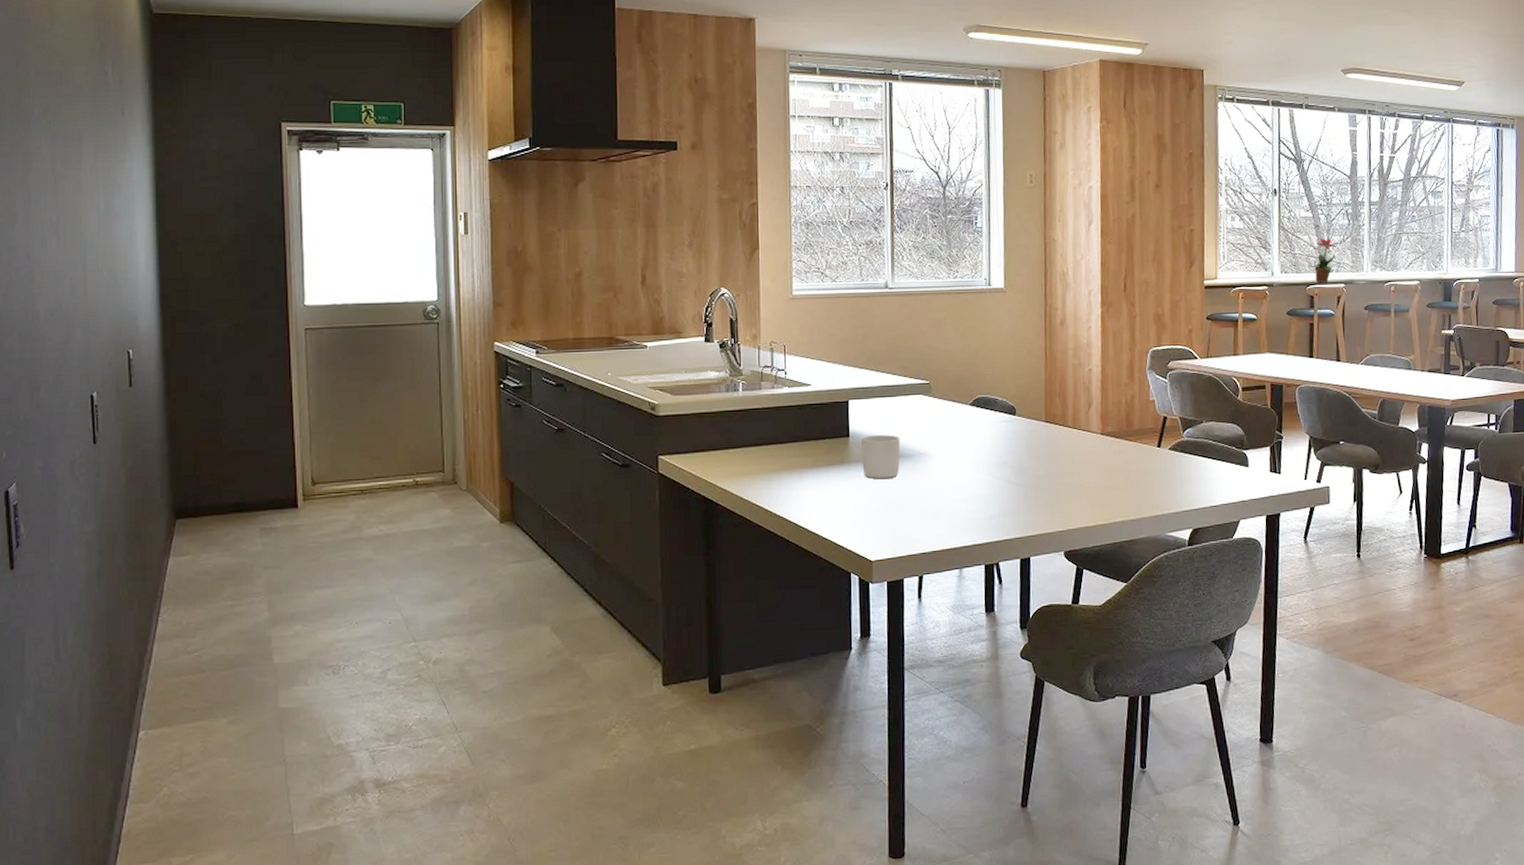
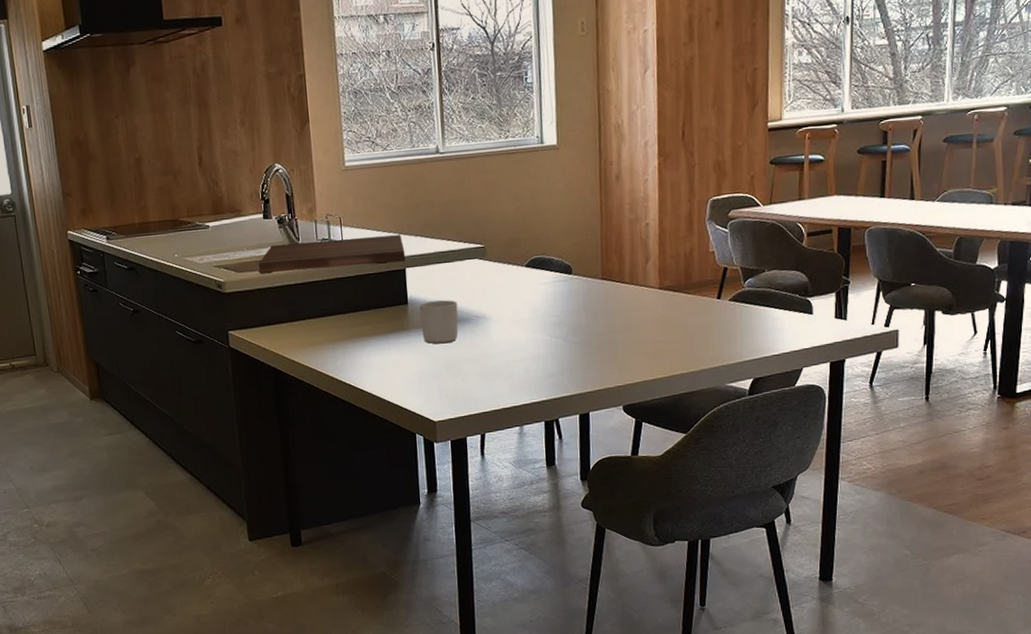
cutting board: none [696,366,849,397] -> present [259,235,406,273]
potted flower: present [1307,238,1336,283] -> none [881,66,914,117]

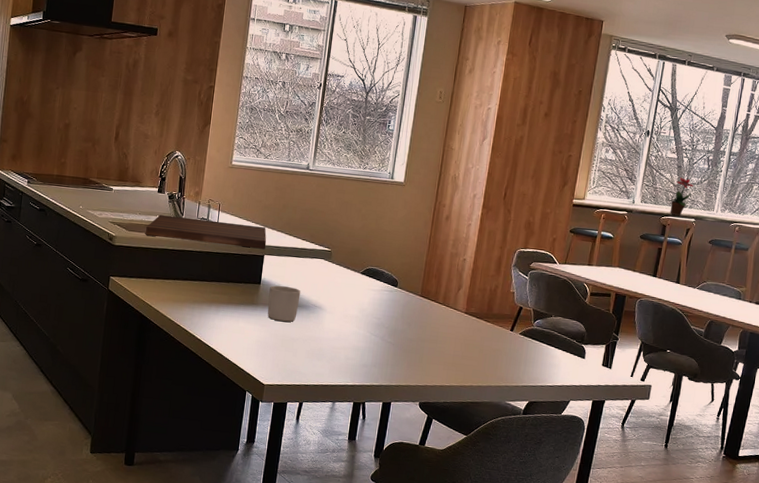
potted flower: none [881,66,914,117] -> present [665,177,694,216]

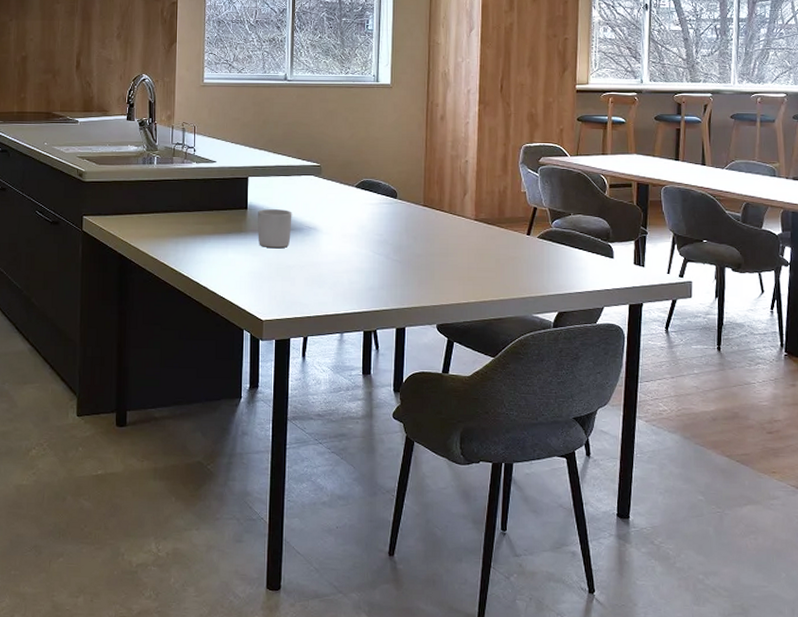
cutting board: present [146,214,267,250] -> none [118,144,249,171]
potted flower: present [665,177,694,216] -> none [675,51,704,92]

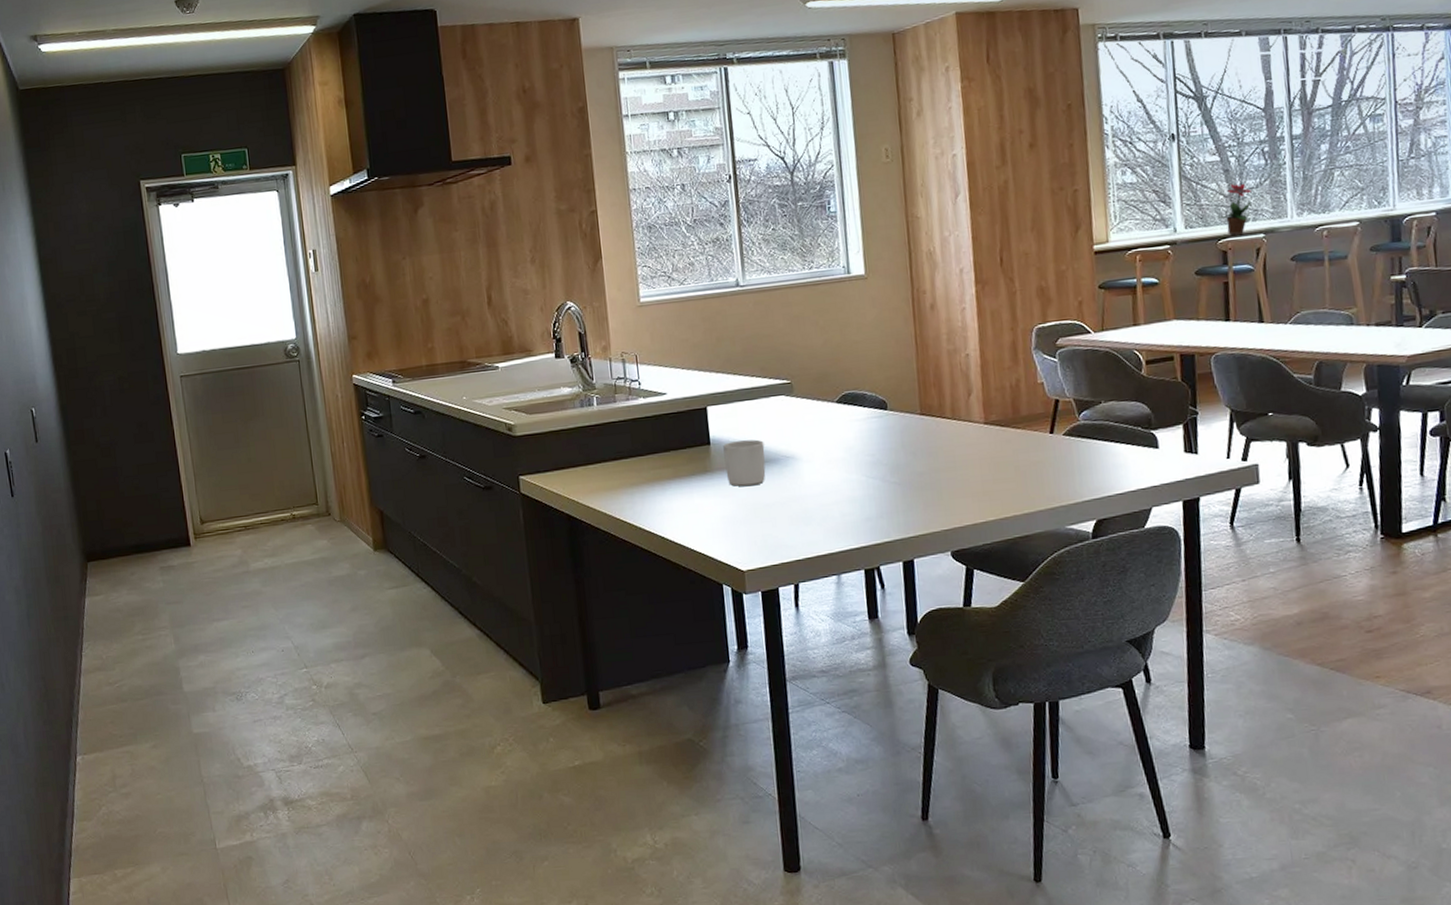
potted flower: none [675,51,704,92] -> present [1217,183,1252,235]

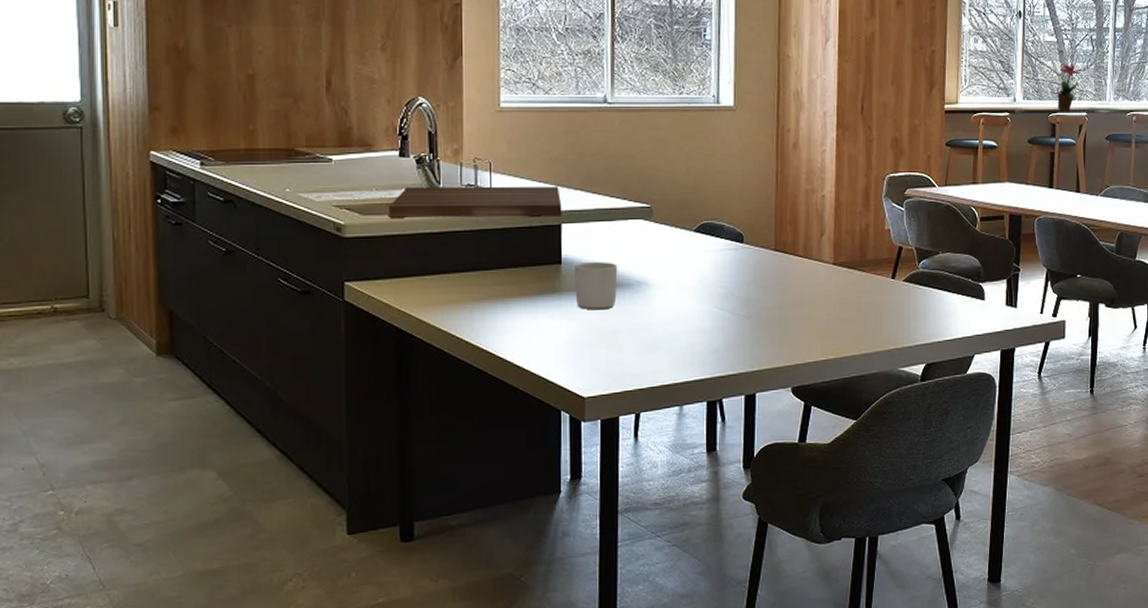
cutting board: none [551,372,707,415] -> present [389,186,562,218]

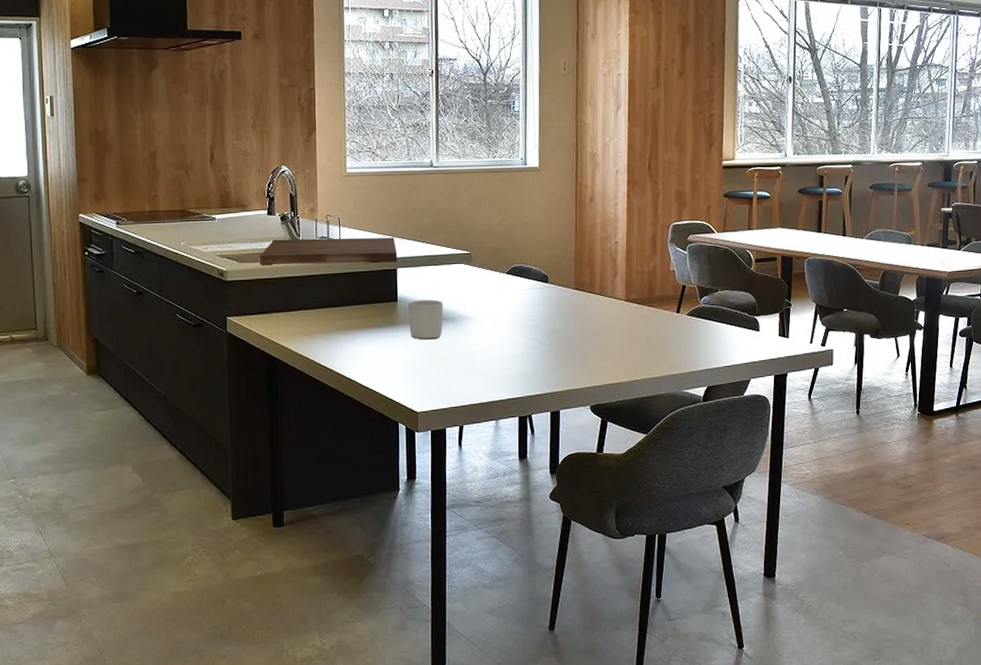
potted flower: present [1050,64,1080,111] -> none [818,122,845,164]

